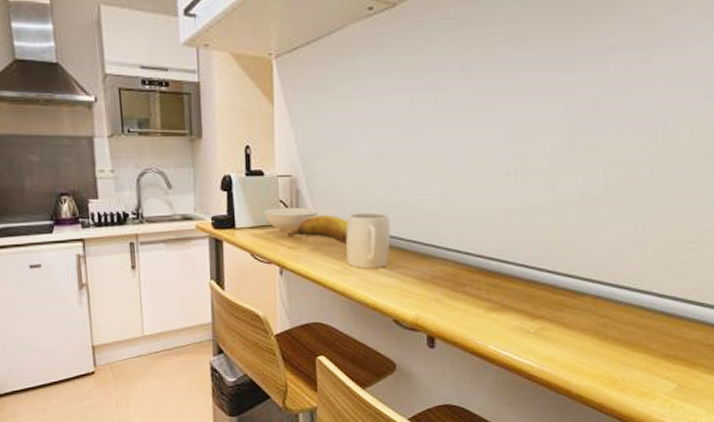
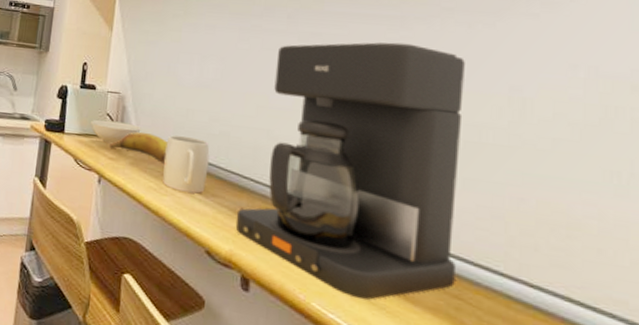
coffee maker: none [419,87,622,333] -> present [235,42,465,300]

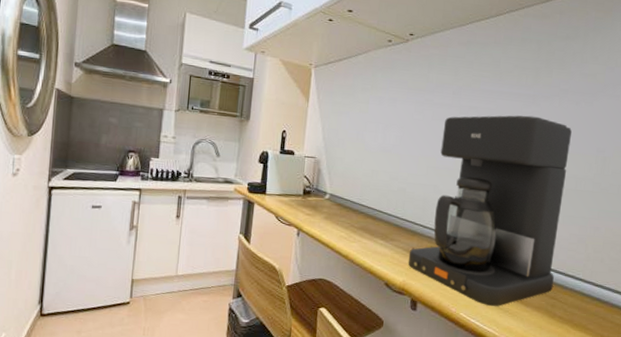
bowl: present [91,119,141,144] -> none [290,181,334,202]
fruit: present [110,132,168,165] -> none [307,191,356,217]
mug: present [163,135,210,194] -> none [352,192,390,239]

